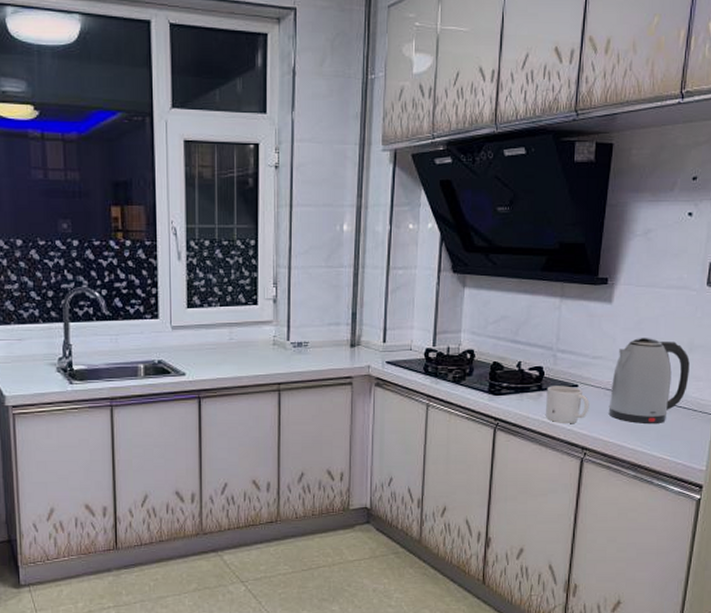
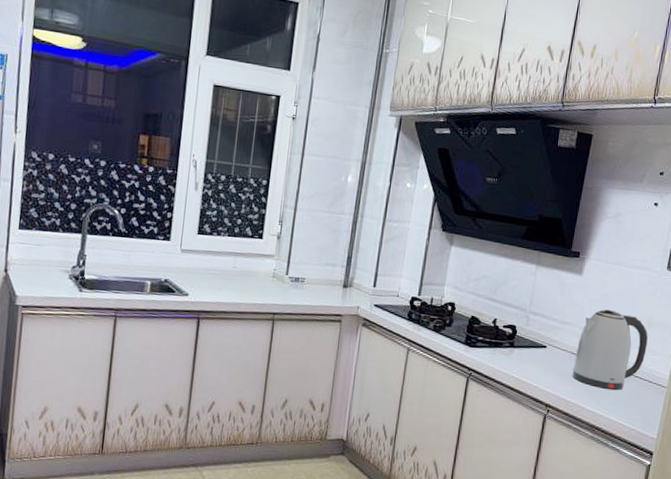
mug: present [546,386,590,424] -> none [515,344,556,382]

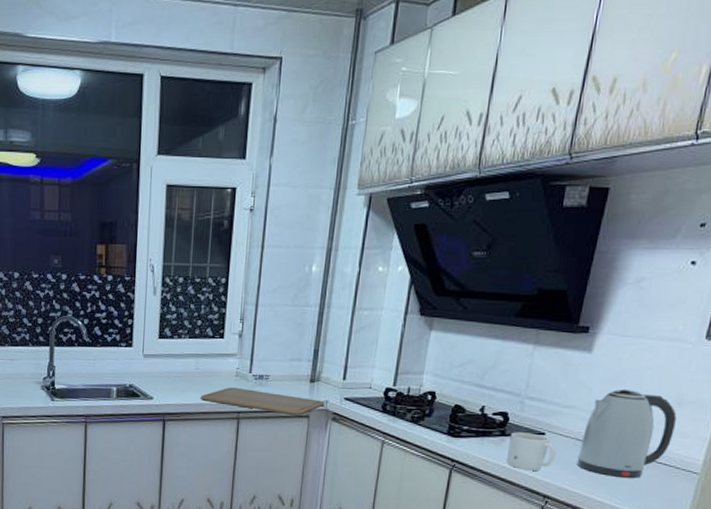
chopping board: none [237,288,356,320] -> present [201,387,325,416]
mug: none [515,344,556,382] -> present [507,432,556,472]

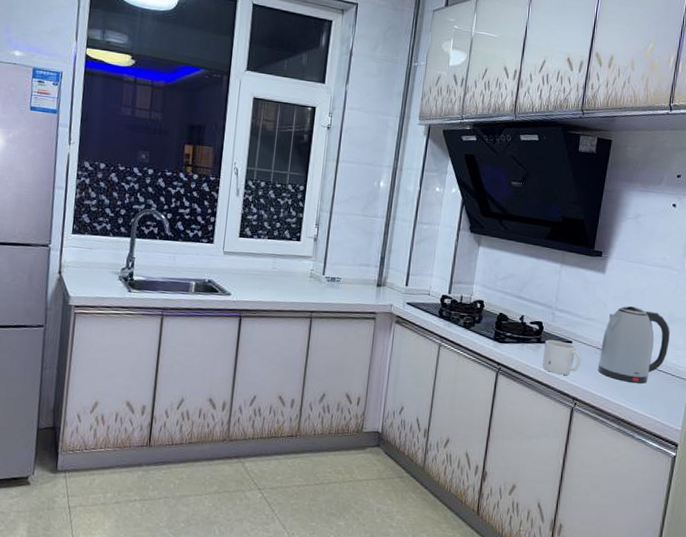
chopping board: present [201,387,325,416] -> none [277,287,390,318]

